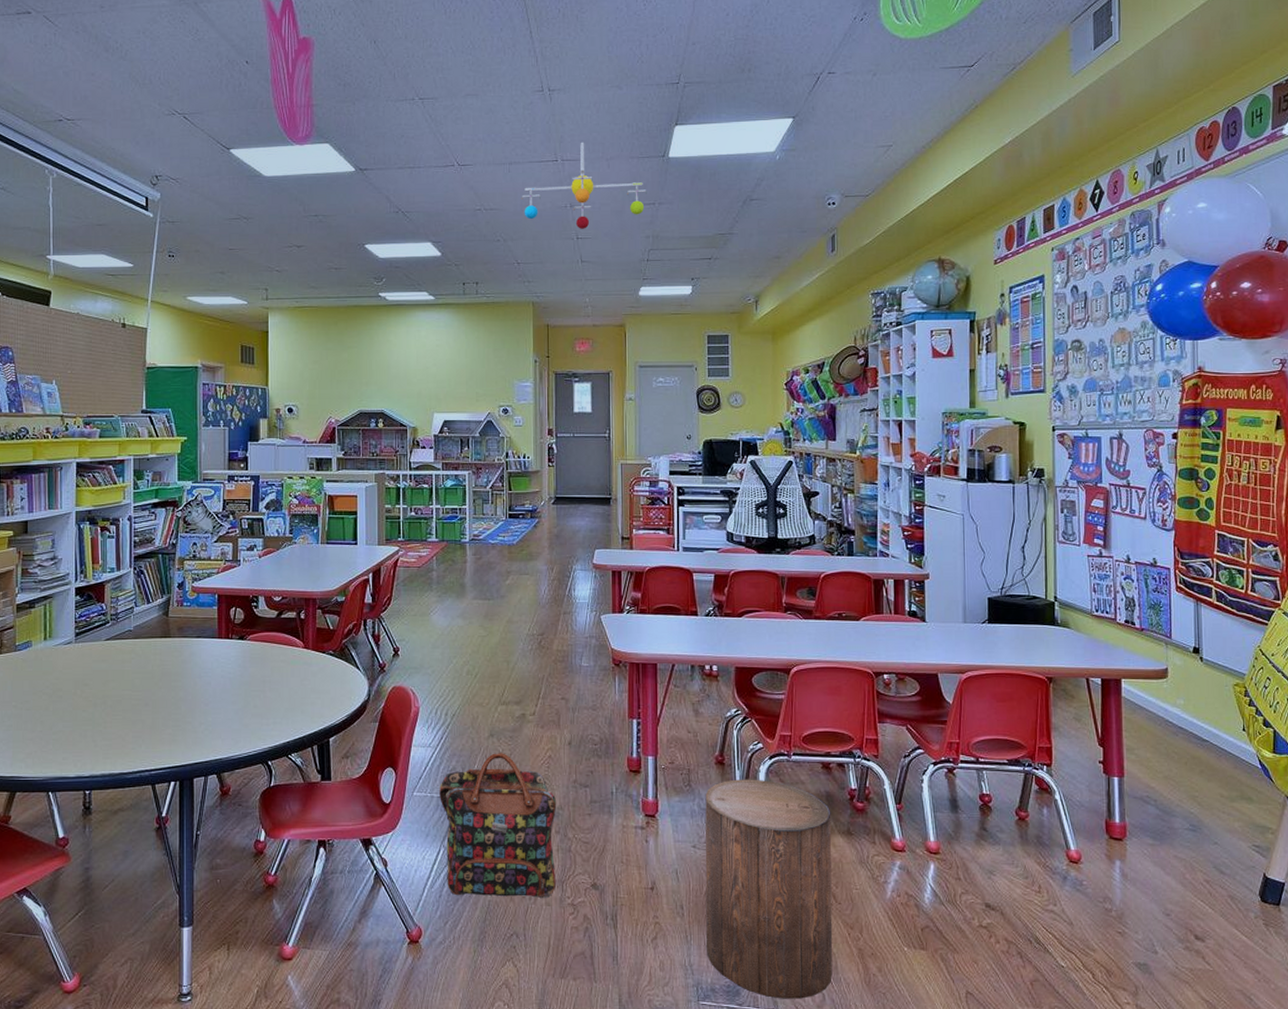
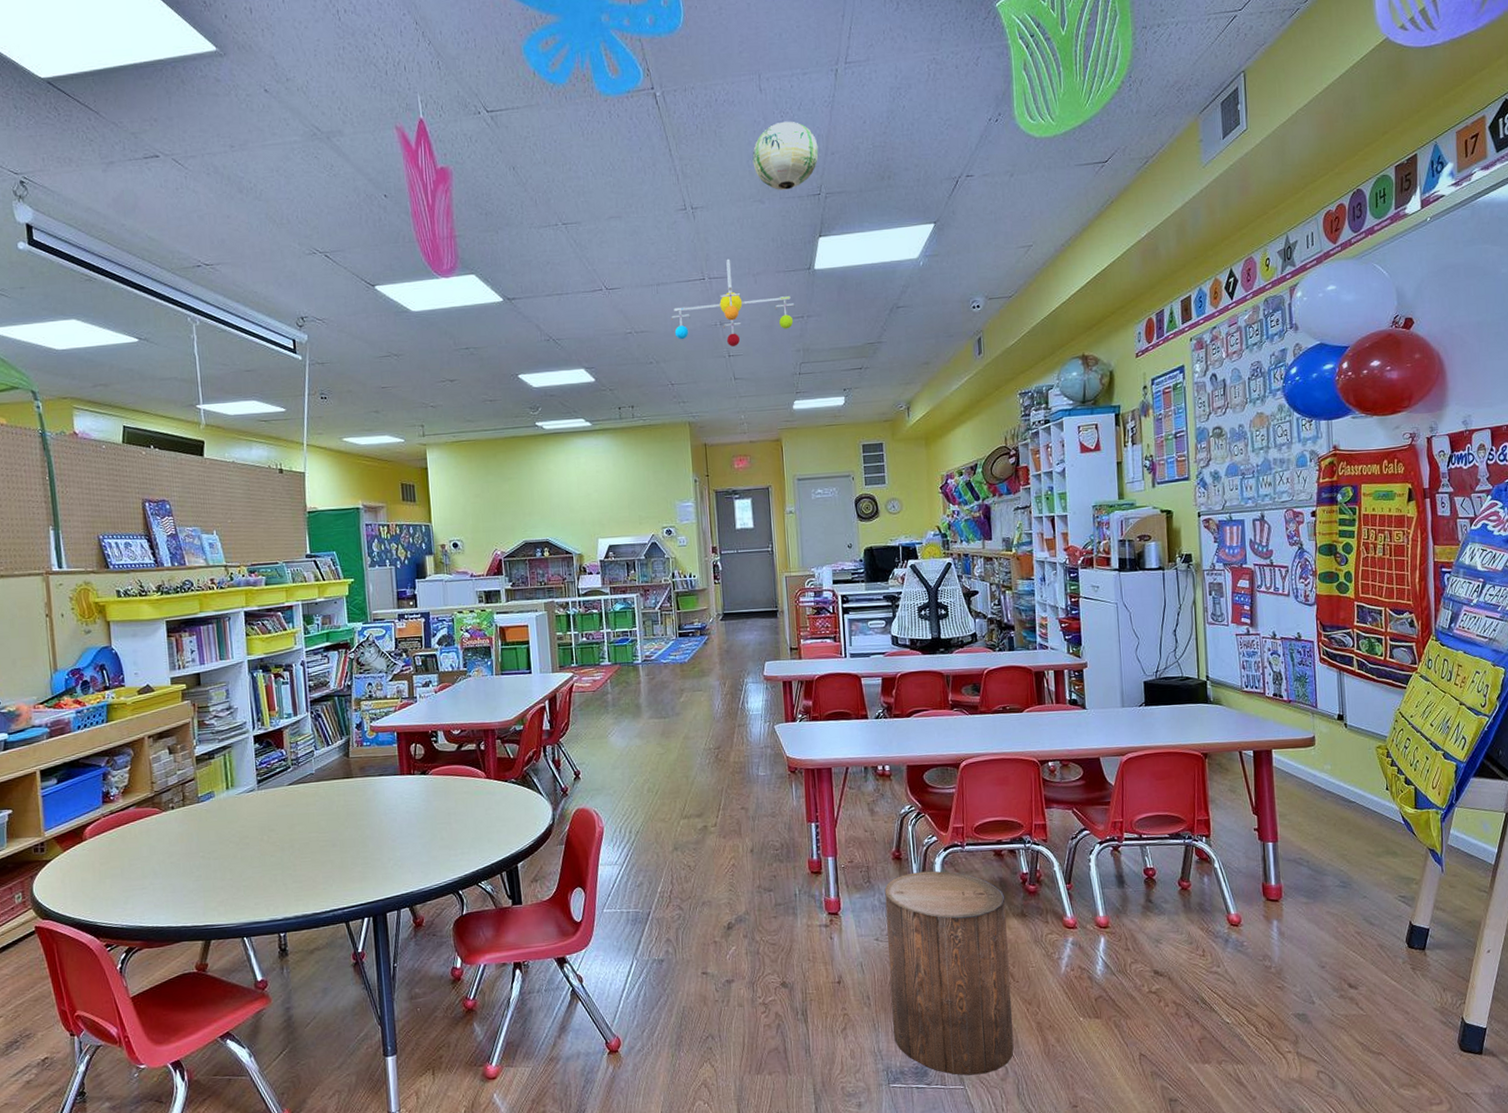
backpack: present [440,753,557,899] -> none [628,865,747,1005]
paper lantern: none [613,9,680,77] -> present [752,121,819,190]

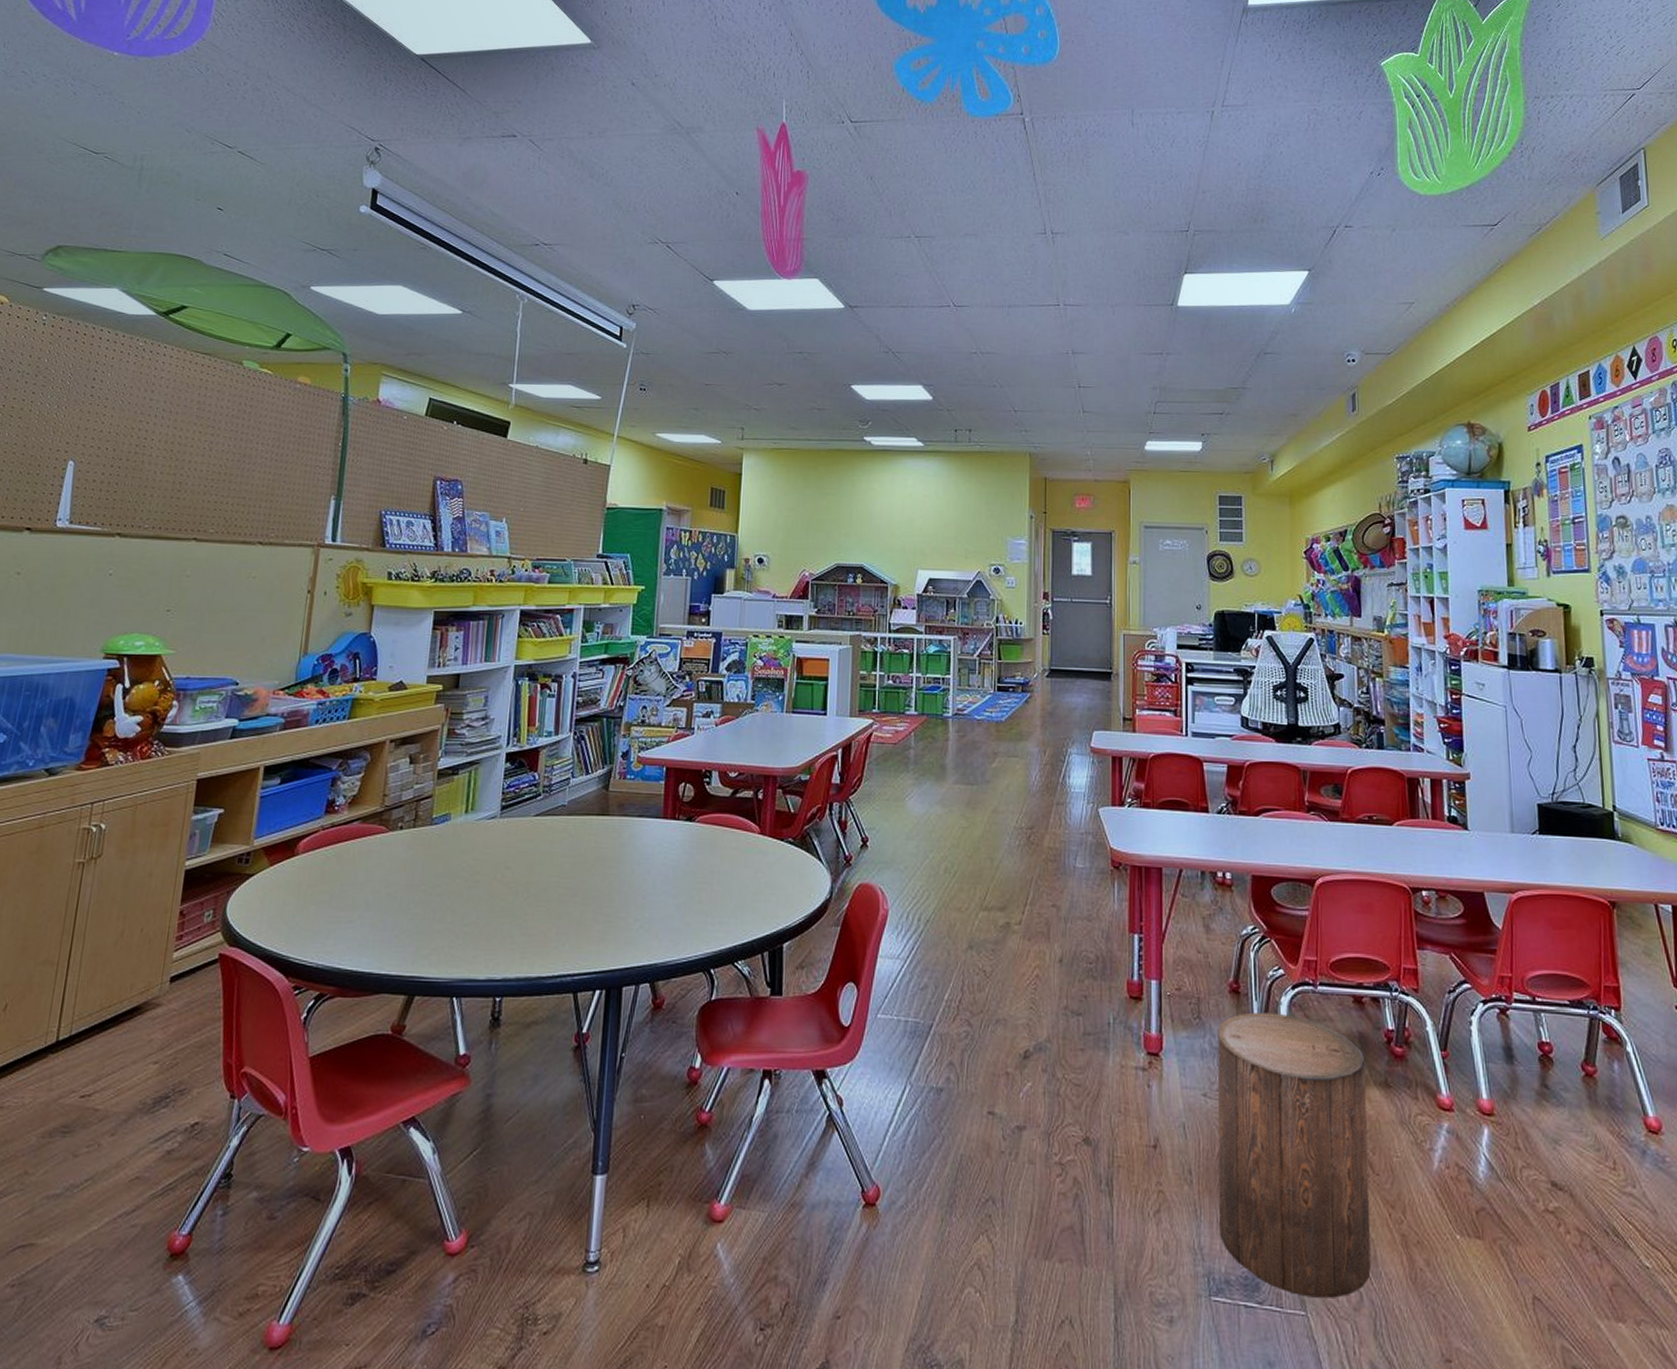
mobile: present [671,258,795,347] -> none [1020,287,1154,377]
paper lantern: present [752,121,819,190] -> none [1119,156,1189,224]

